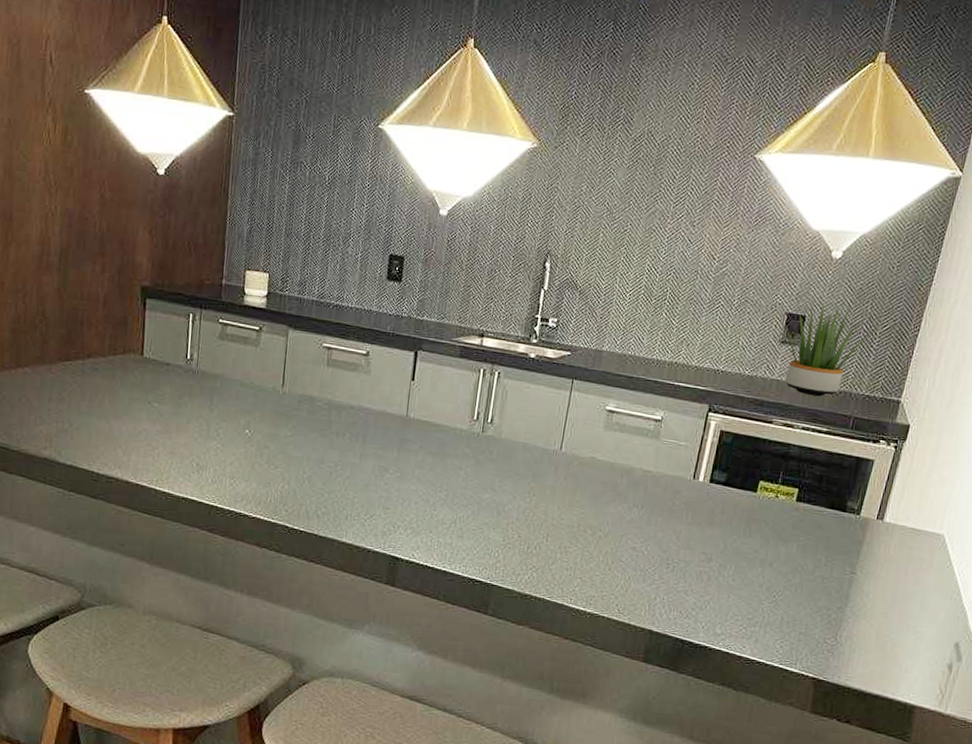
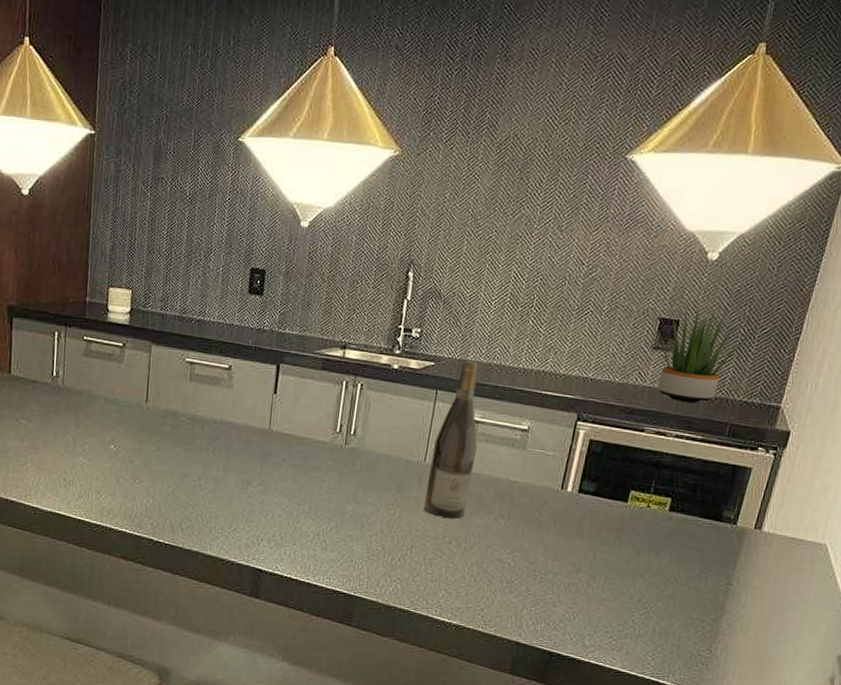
wine bottle: none [559,351,613,507] -> present [423,361,478,519]

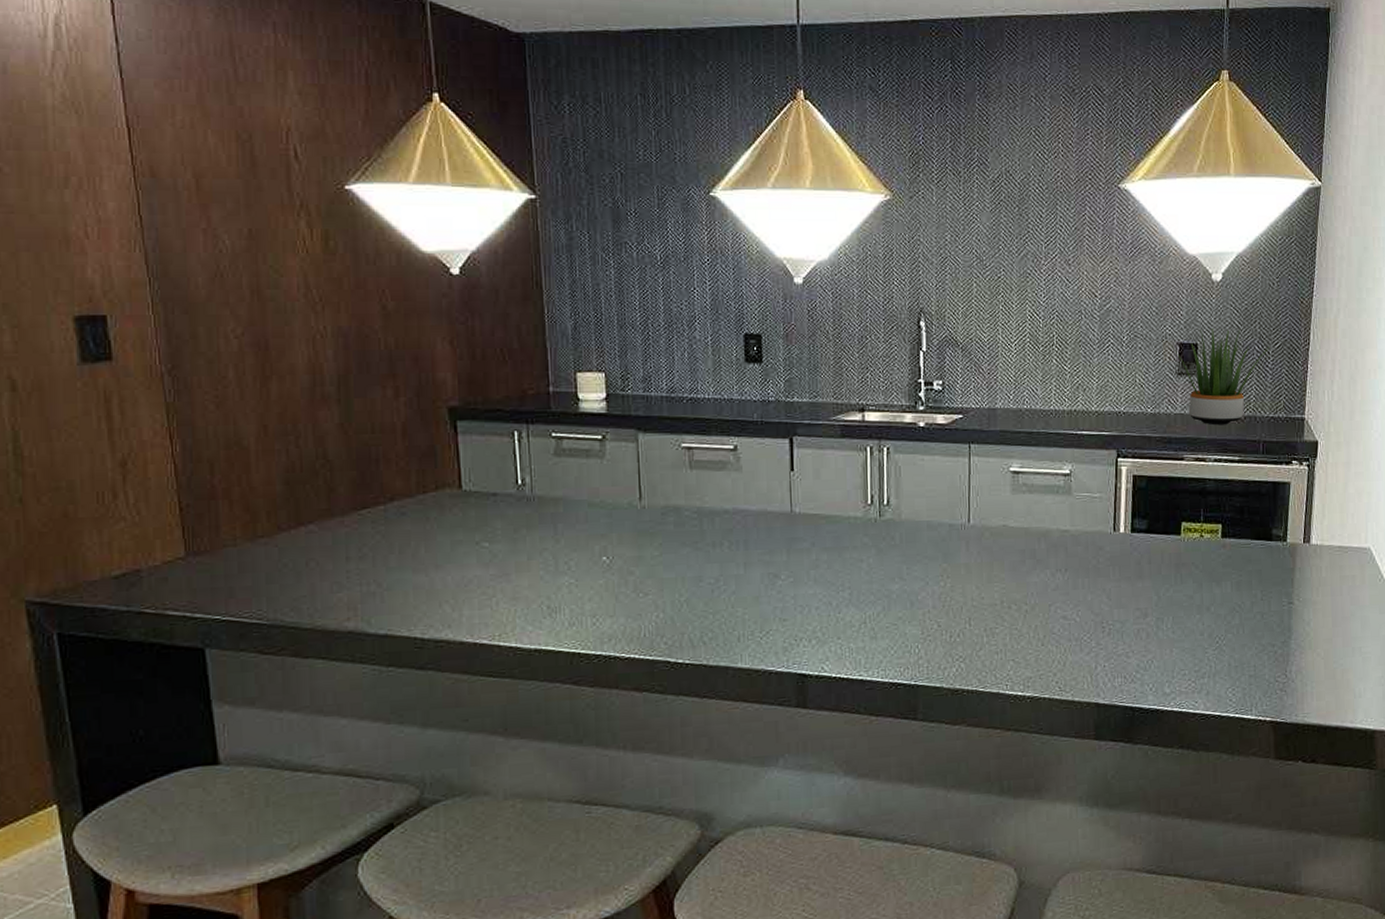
wine bottle: present [423,361,478,519] -> none [975,409,1022,581]

